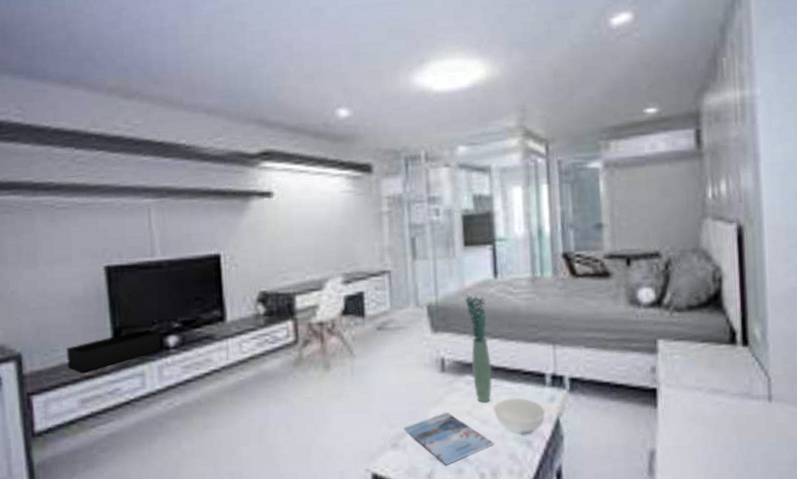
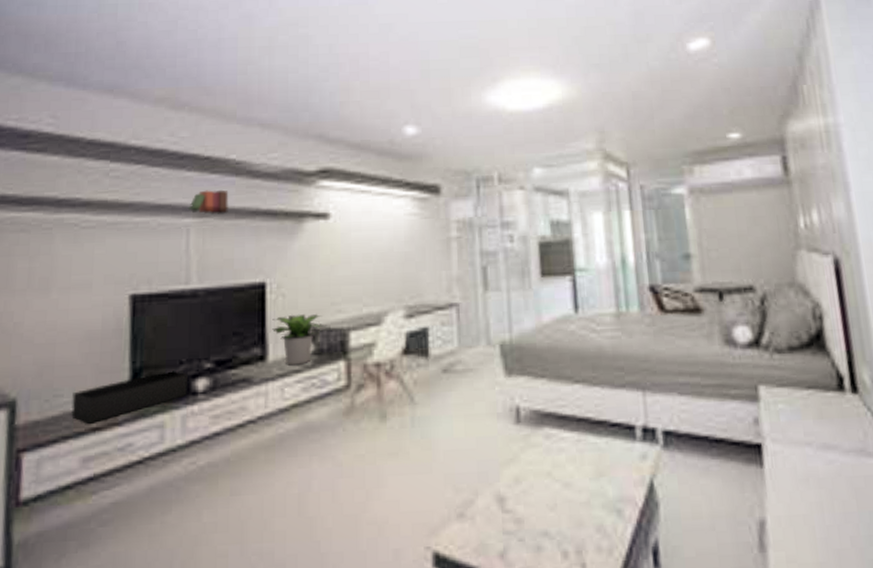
books: none [148,172,183,195] -> present [189,189,229,214]
potted plant: none [228,281,275,326] -> present [272,313,327,367]
magazine: present [403,412,494,466] -> none [471,472,579,542]
vase: present [465,292,493,404] -> none [543,329,576,463]
bowl: present [493,398,546,435] -> none [577,455,637,502]

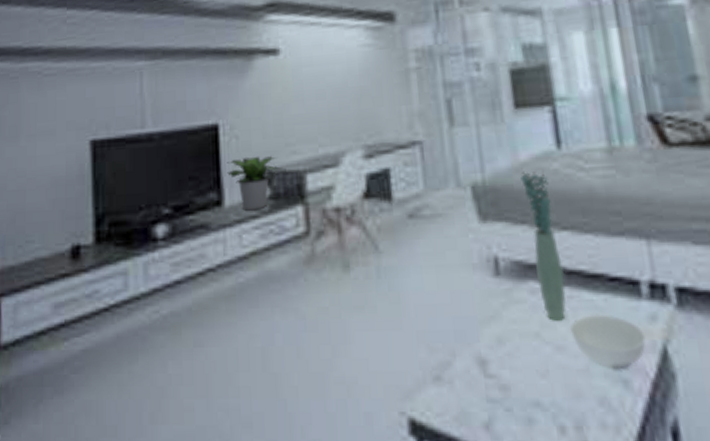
speaker: present [71,370,188,424] -> none [42,215,148,270]
books: present [189,189,229,214] -> none [141,30,179,56]
vase: none [543,329,576,463] -> present [521,168,567,322]
bowl: none [577,455,637,502] -> present [570,314,646,370]

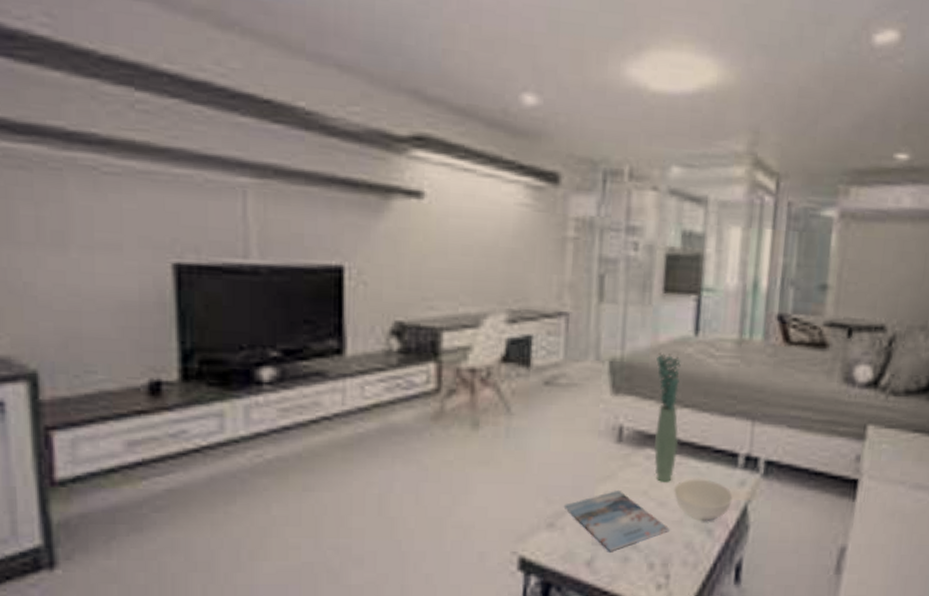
potted plant: present [227,156,282,212] -> none [351,306,416,364]
magazine: none [448,332,576,412] -> present [563,489,670,552]

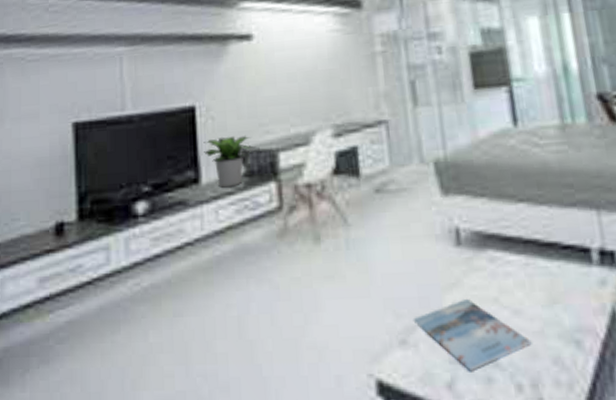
potted plant: none [351,306,416,364] -> present [204,135,256,189]
vase: present [654,349,681,484] -> none [480,144,523,288]
bowl: present [674,478,733,522] -> none [526,280,597,332]

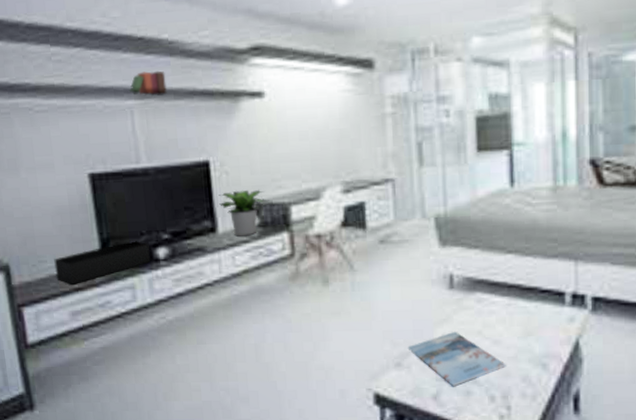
speaker: none [27,193,128,246] -> present [54,240,151,285]
books: none [120,17,157,42] -> present [129,70,167,96]

